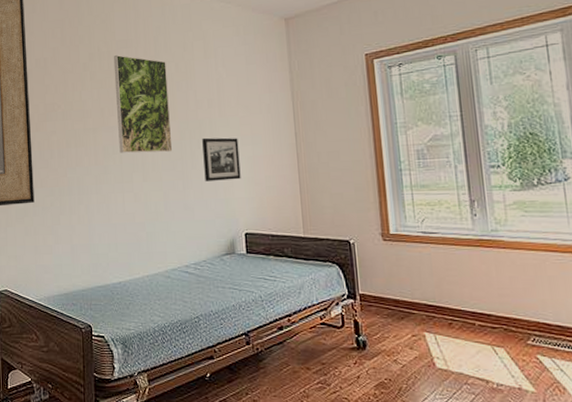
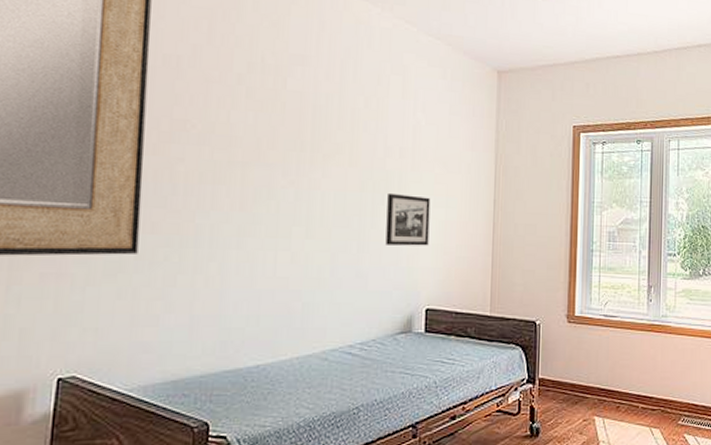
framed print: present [113,55,173,153] -> none [277,72,353,206]

